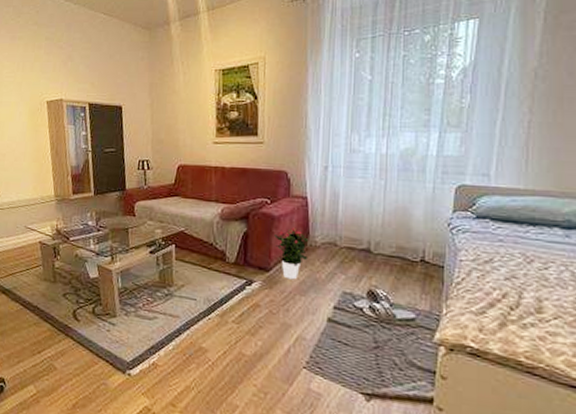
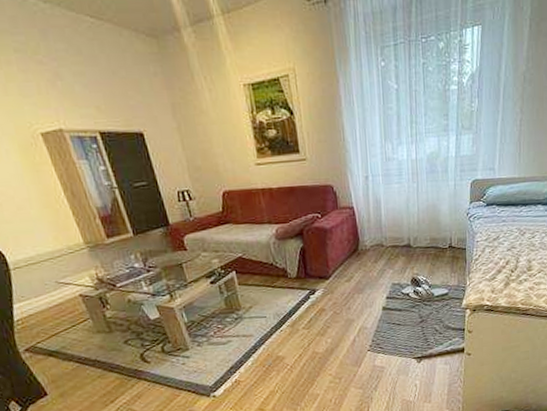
potted flower: present [274,227,308,280] -> none [329,236,361,283]

